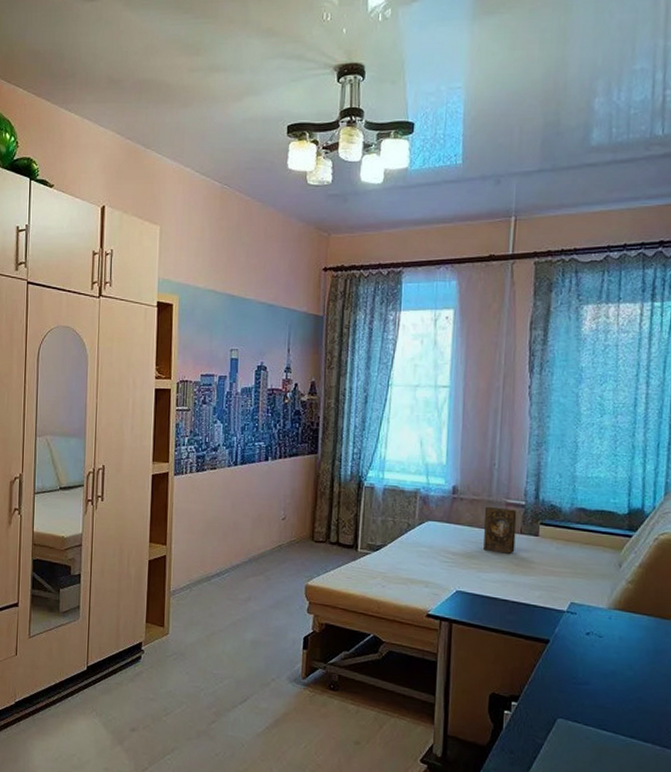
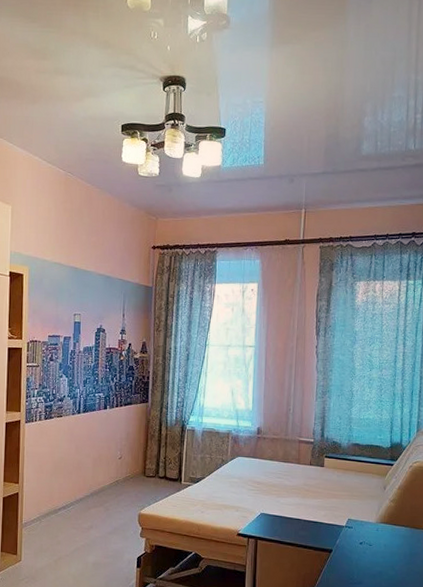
book: present [483,506,517,554] -> none [282,443,307,482]

